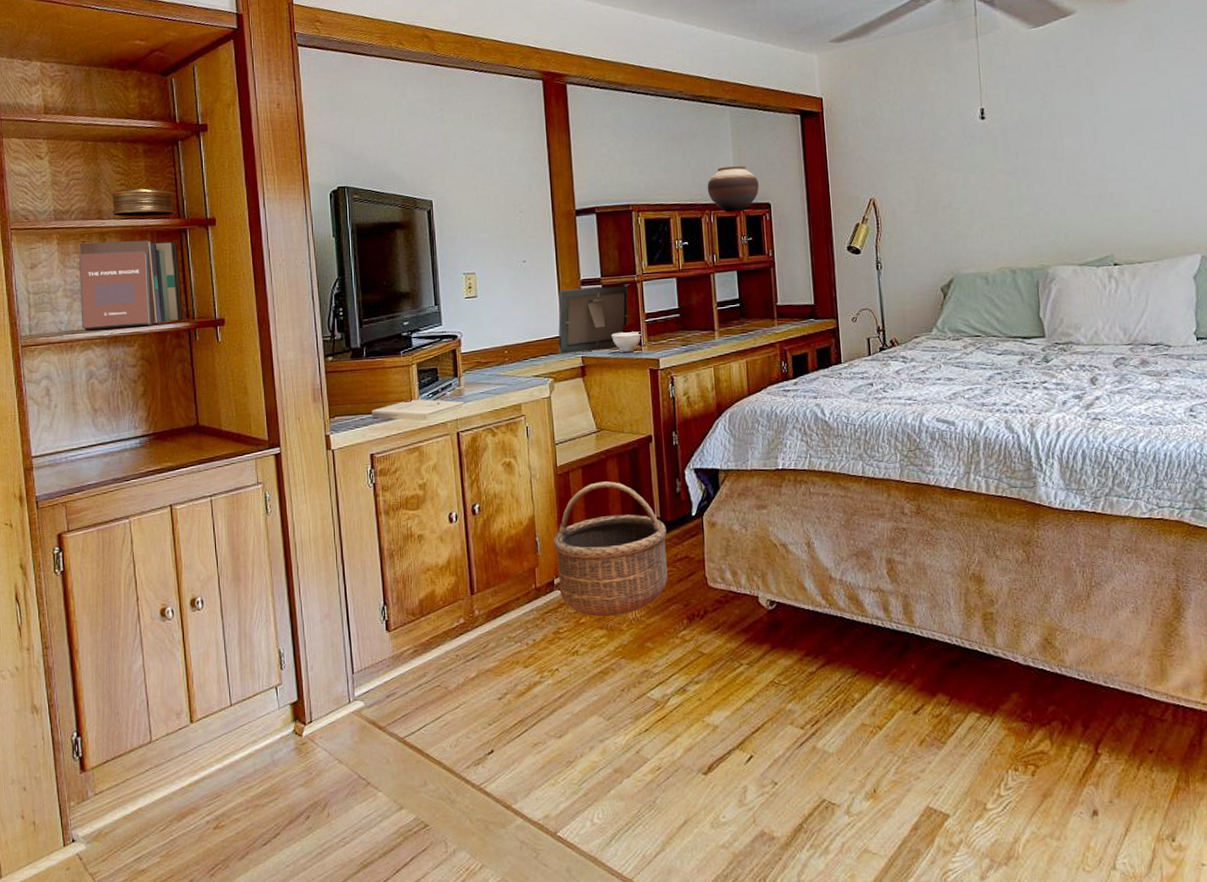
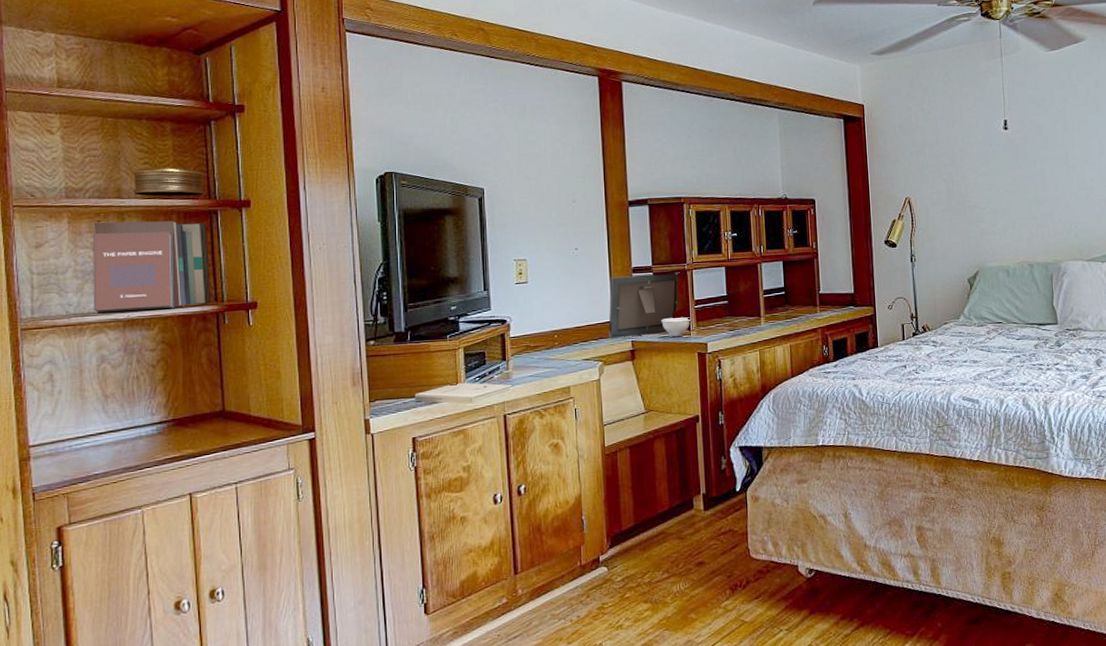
basket: present [553,481,668,617] -> none [599,460,712,591]
vase: present [707,166,759,213] -> none [756,164,804,208]

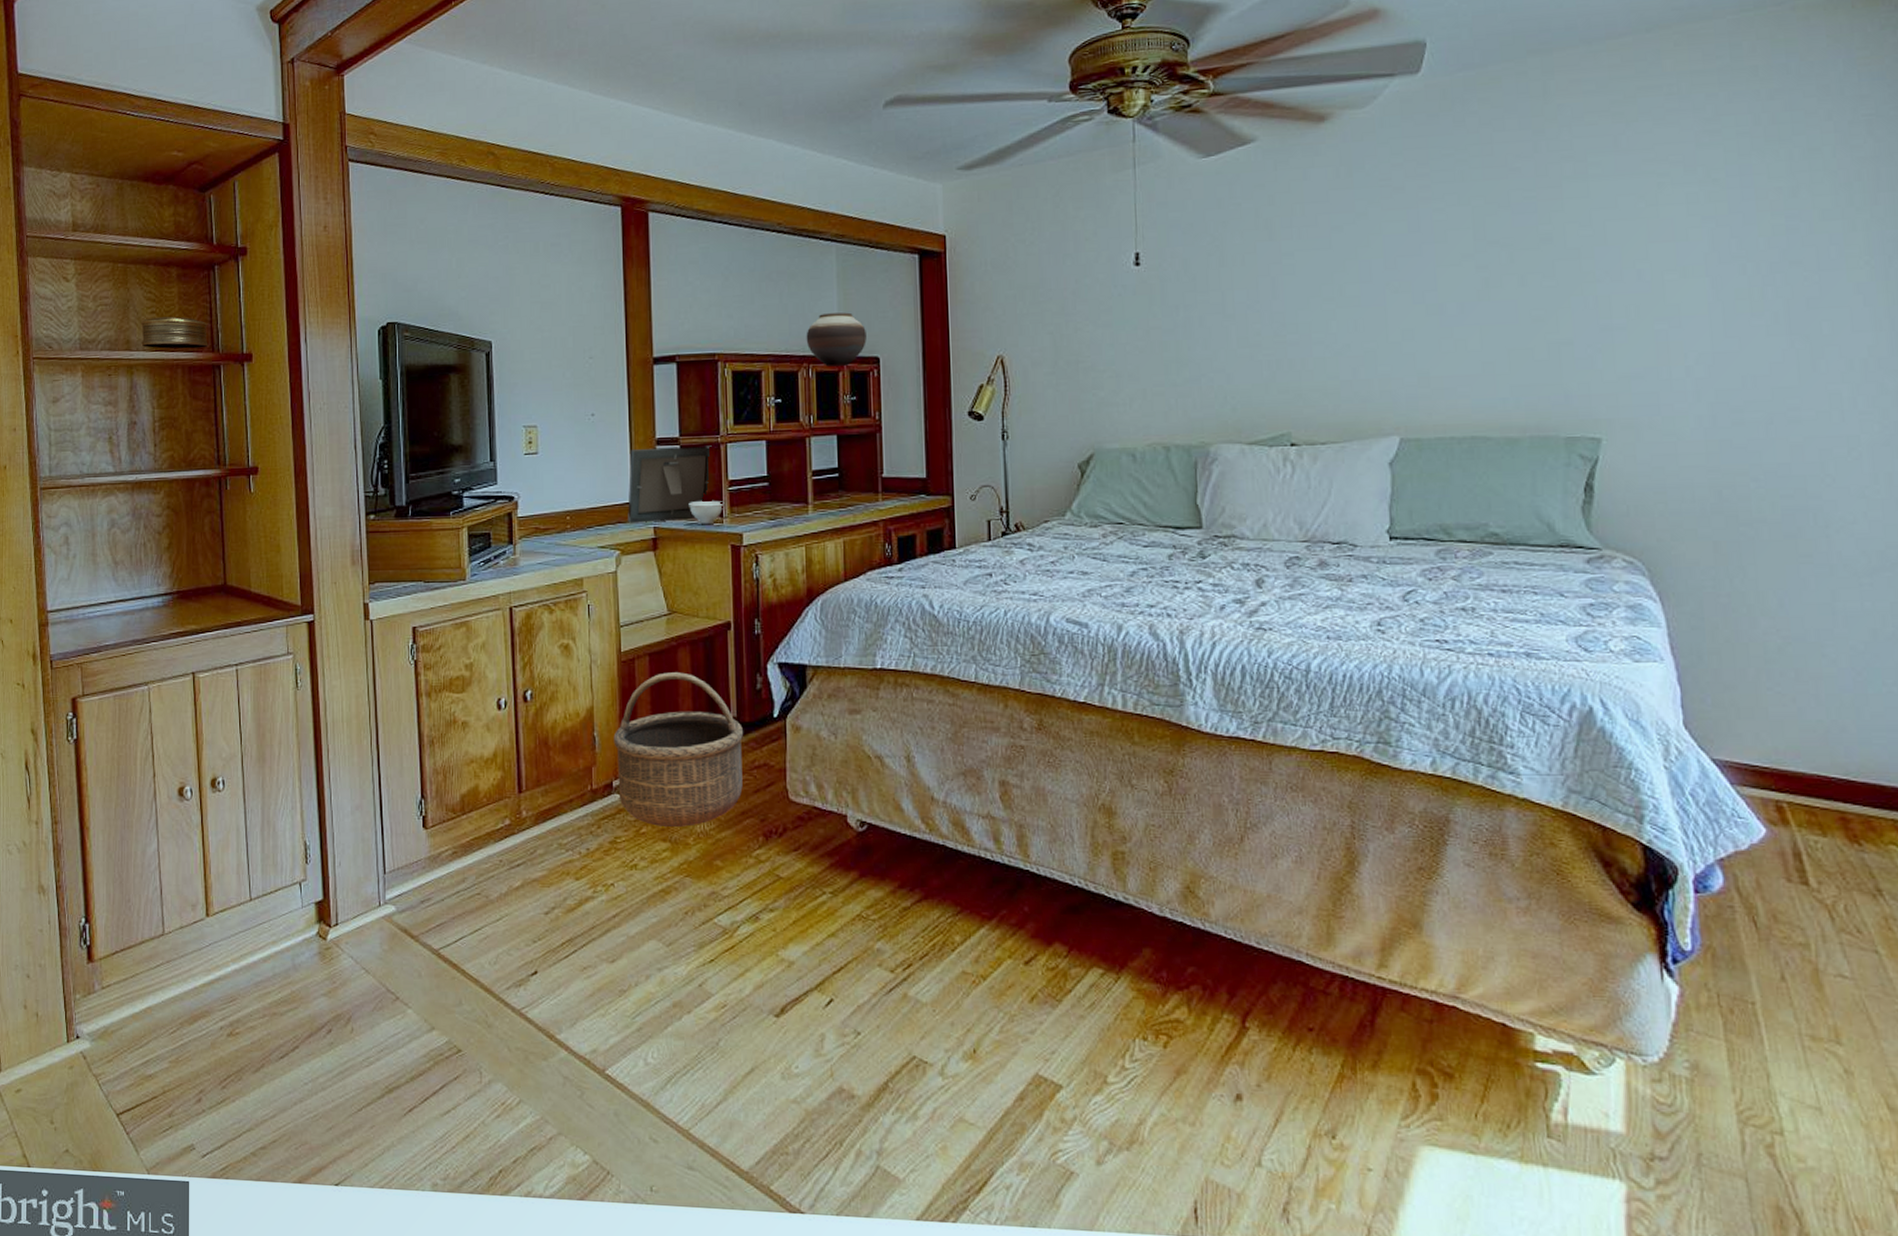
books: present [93,220,211,314] -> none [104,375,214,474]
book: present [414,382,513,404] -> none [415,567,520,593]
basket: none [599,460,712,591] -> present [613,672,744,828]
vase: none [756,164,804,208] -> present [806,312,867,368]

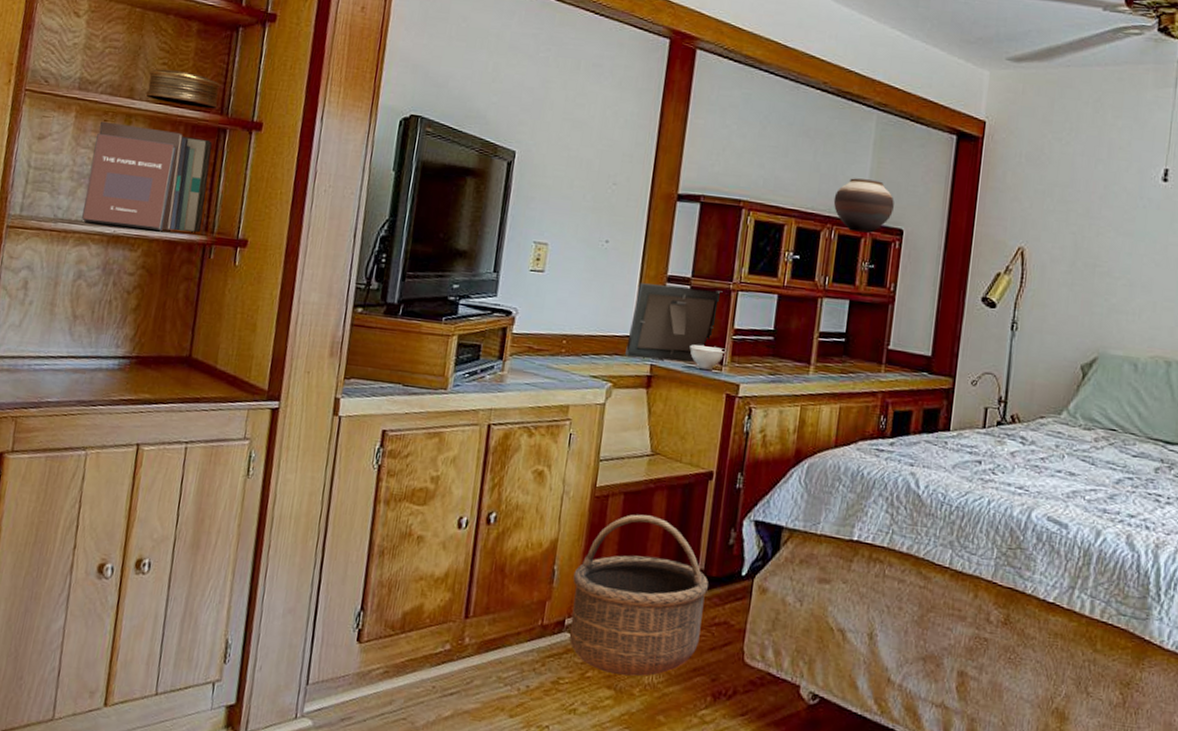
books: none [104,375,214,474] -> present [82,121,213,233]

